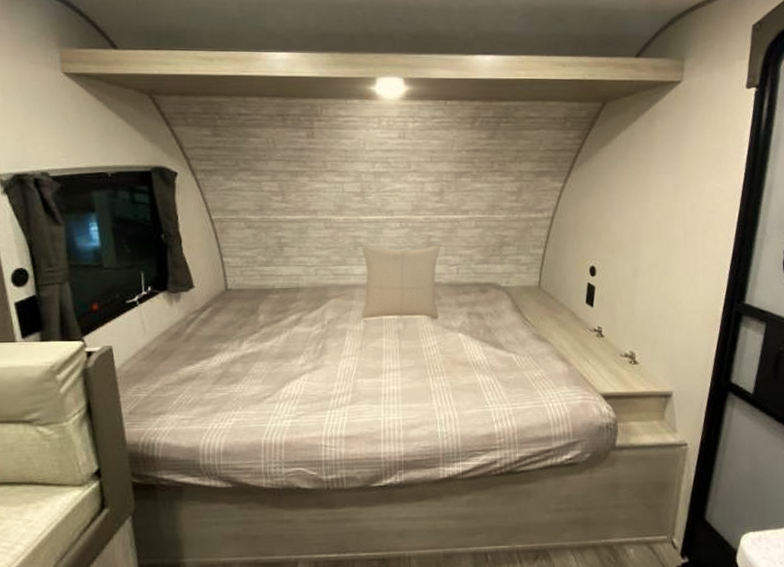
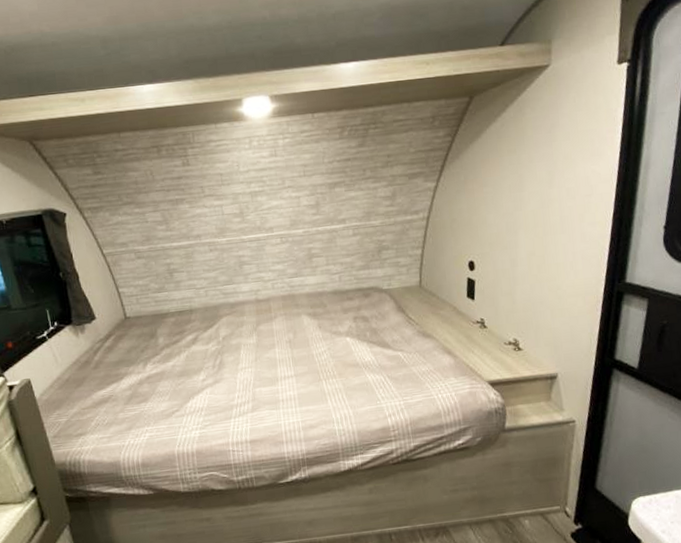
pillow: present [361,245,440,319] -> none [246,256,326,333]

